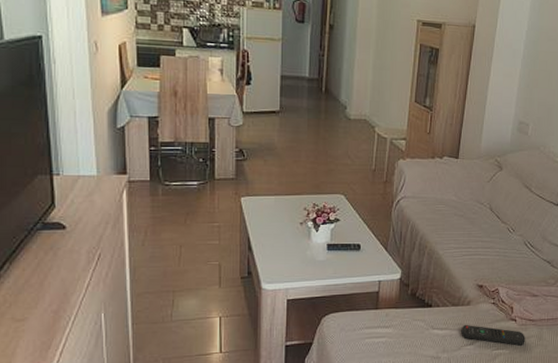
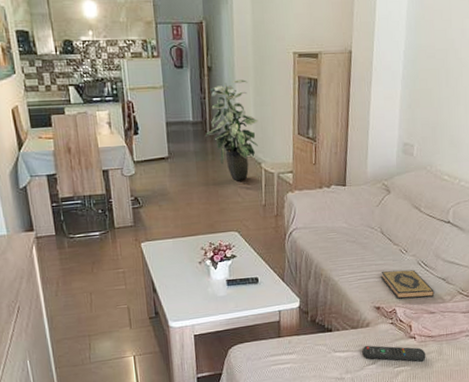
indoor plant: none [321,40,376,143] -> present [206,79,259,181]
hardback book: none [486,248,539,279] -> present [381,270,435,299]

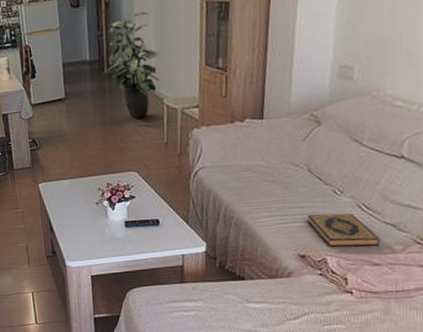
remote control: present [362,345,426,362] -> none [282,297,367,321]

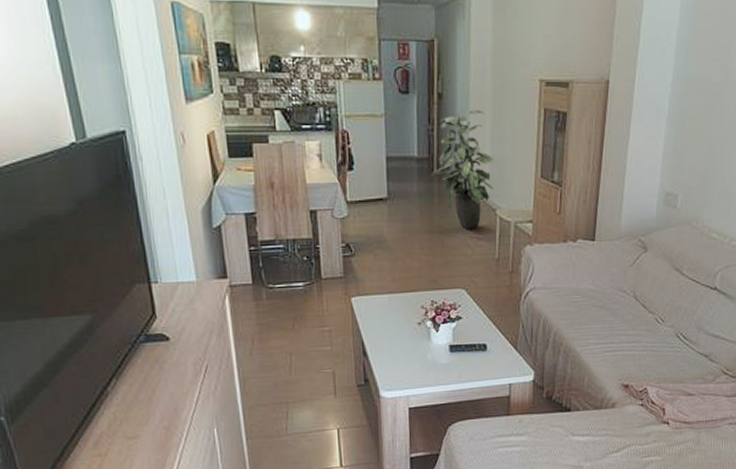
hardback book: present [307,213,380,247] -> none [632,342,694,377]

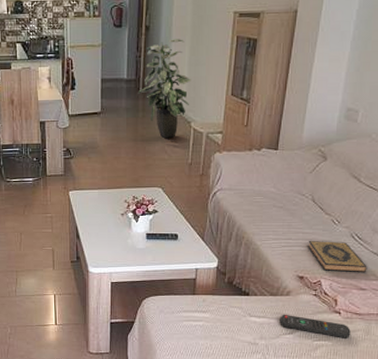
remote control: none [605,429,680,452] -> present [280,314,351,339]
hardback book: none [632,342,694,377] -> present [308,240,367,272]

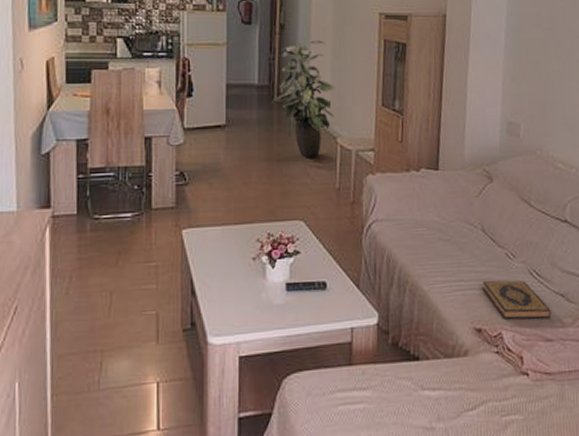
remote control: present [280,314,351,339] -> none [459,381,543,409]

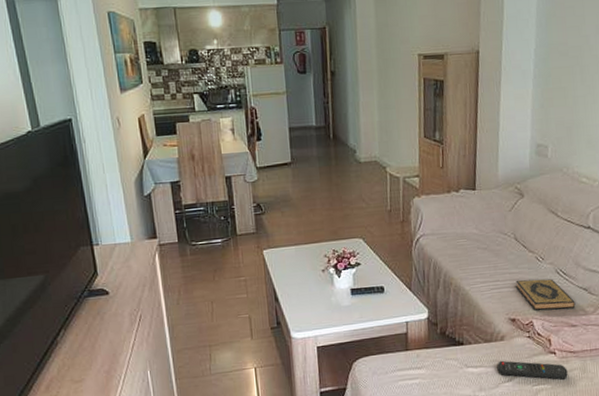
indoor plant: present [273,40,336,158] -> none [329,83,383,187]
remote control: none [459,381,543,409] -> present [497,360,568,380]

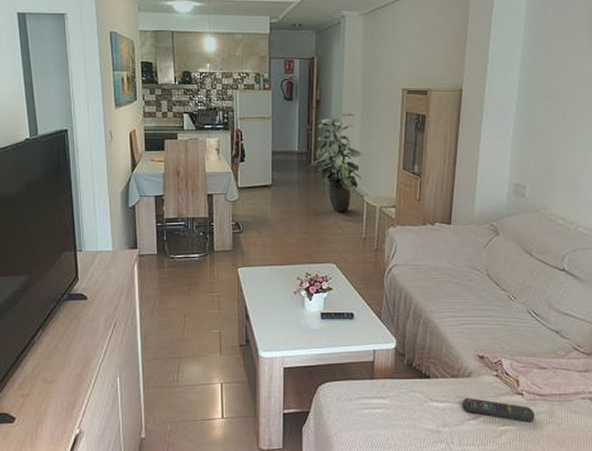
indoor plant: none [329,83,383,187] -> present [310,113,363,213]
hardback book: present [516,279,576,311] -> none [486,317,546,350]

